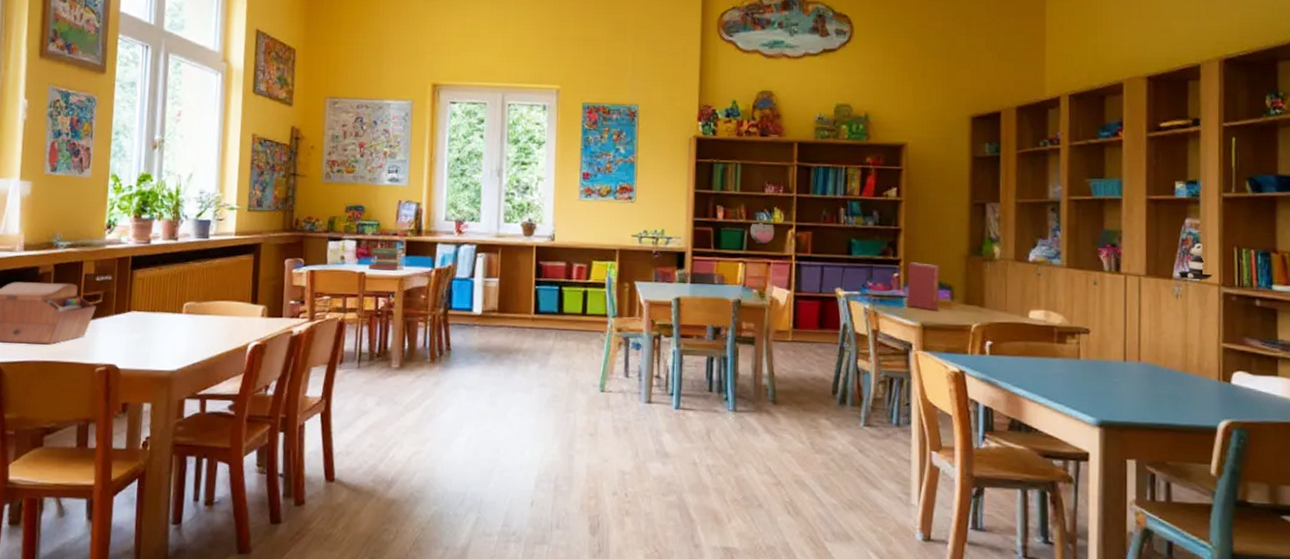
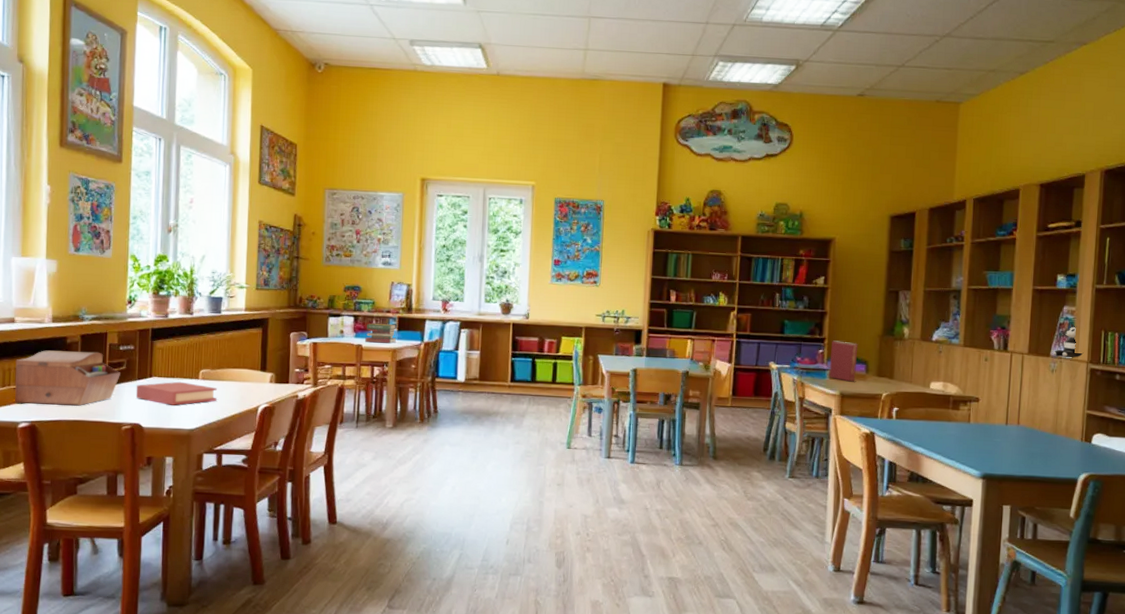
book: none [112,316,202,344] -> present [135,381,217,406]
plush toy: present [750,222,775,244] -> none [698,304,720,324]

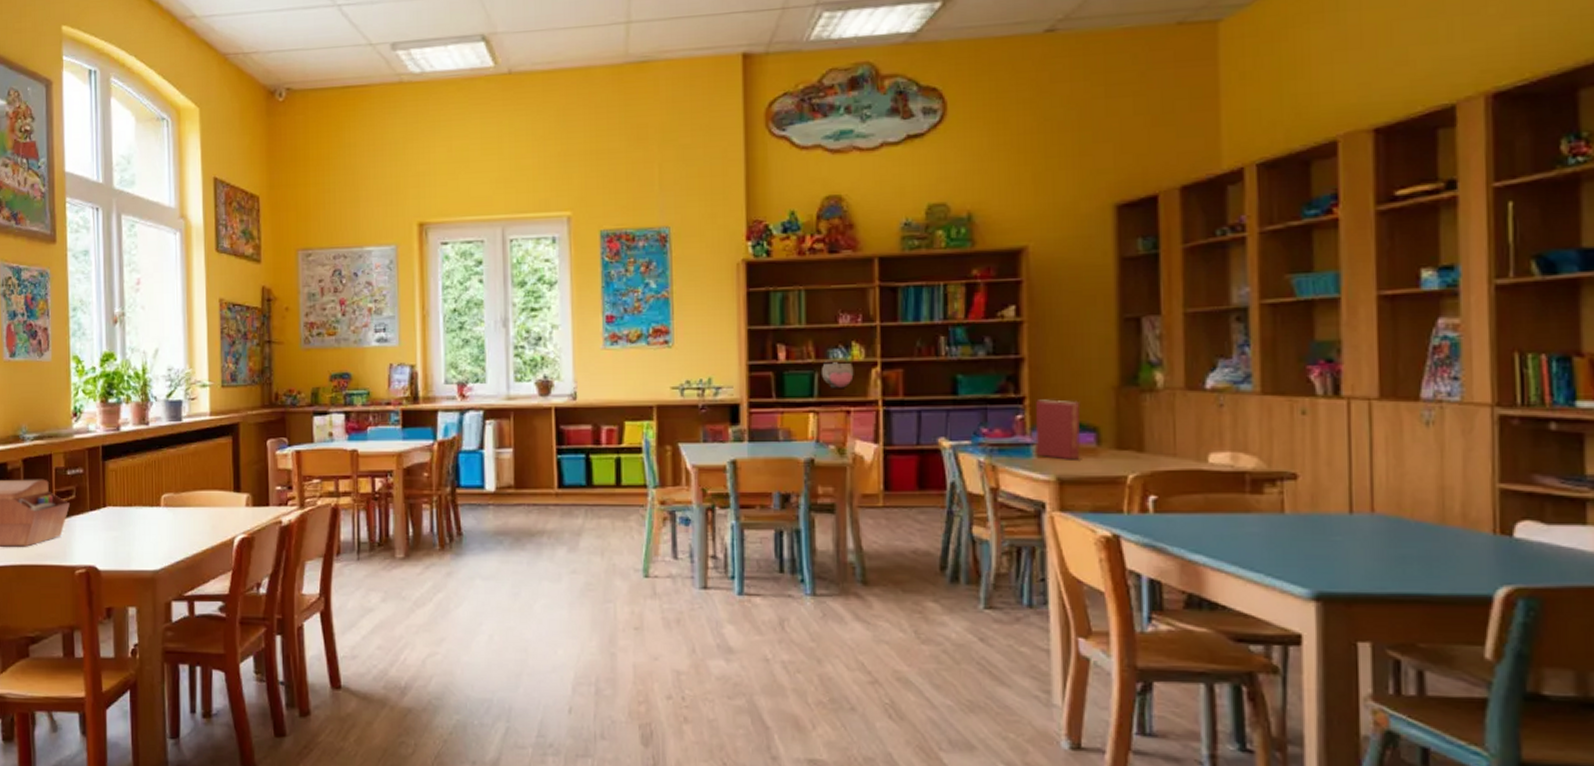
book: present [135,381,217,406] -> none [88,510,183,541]
books: present [365,323,396,344] -> none [361,419,401,446]
plush toy: none [698,304,720,324] -> present [822,360,854,388]
stuffed animal: present [1053,324,1084,358] -> none [1425,346,1483,401]

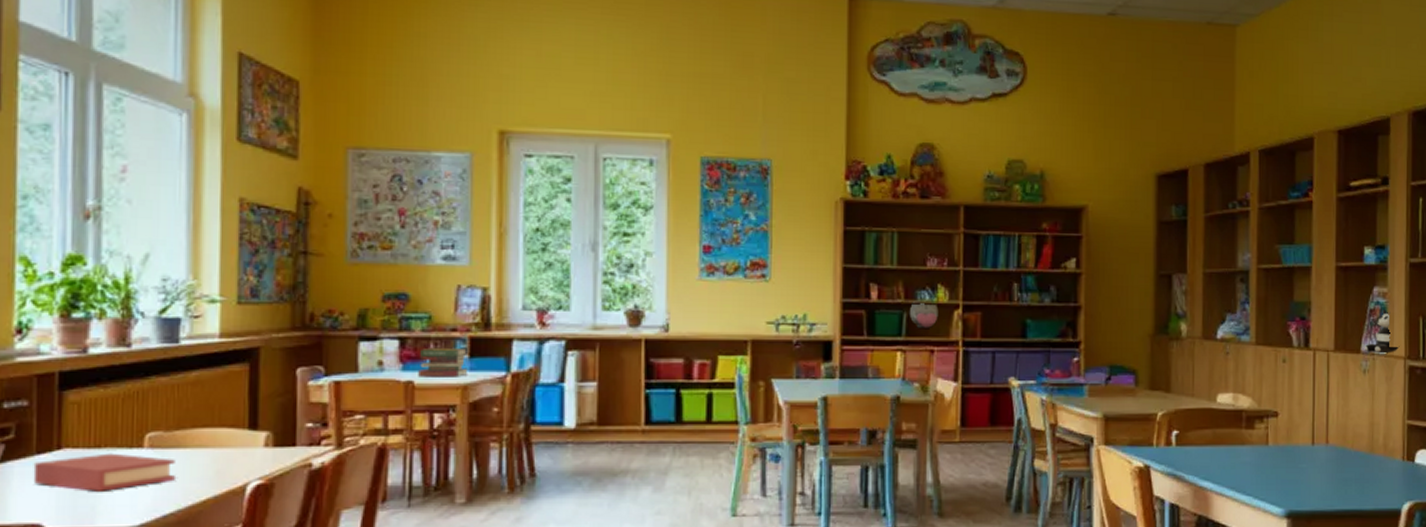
book: none [88,510,183,541] -> present [33,453,175,492]
books: none [361,419,401,446] -> present [418,347,467,377]
book: present [1035,399,1081,460] -> none [1088,344,1124,399]
stuffed animal: none [1425,346,1483,401] -> present [1364,310,1400,354]

